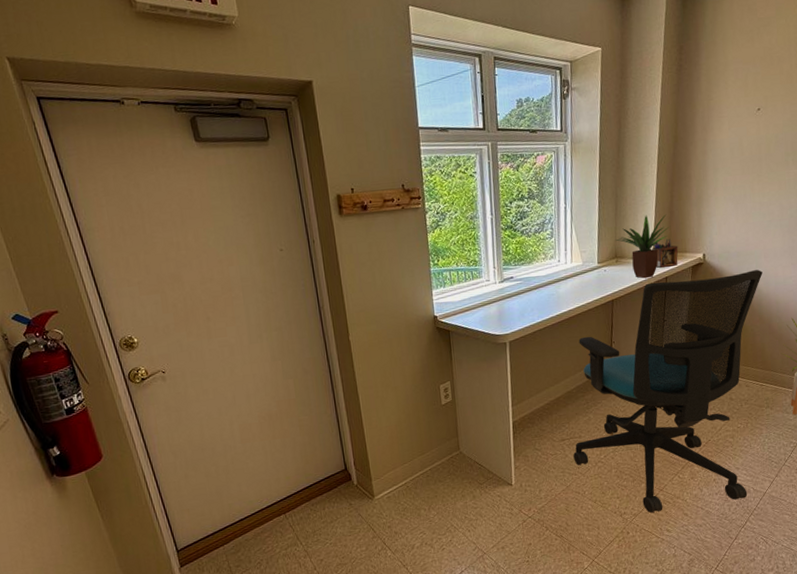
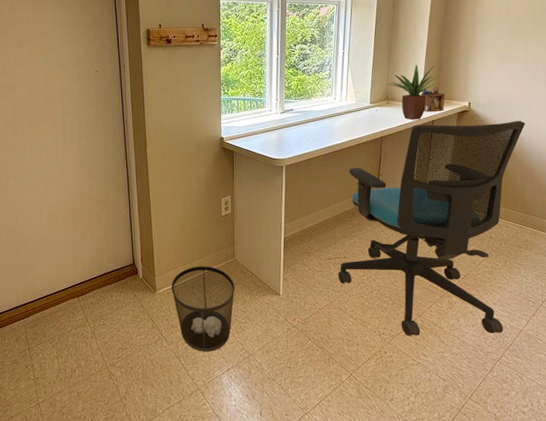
waste bin: none [390,462,463,557] -> present [171,266,235,352]

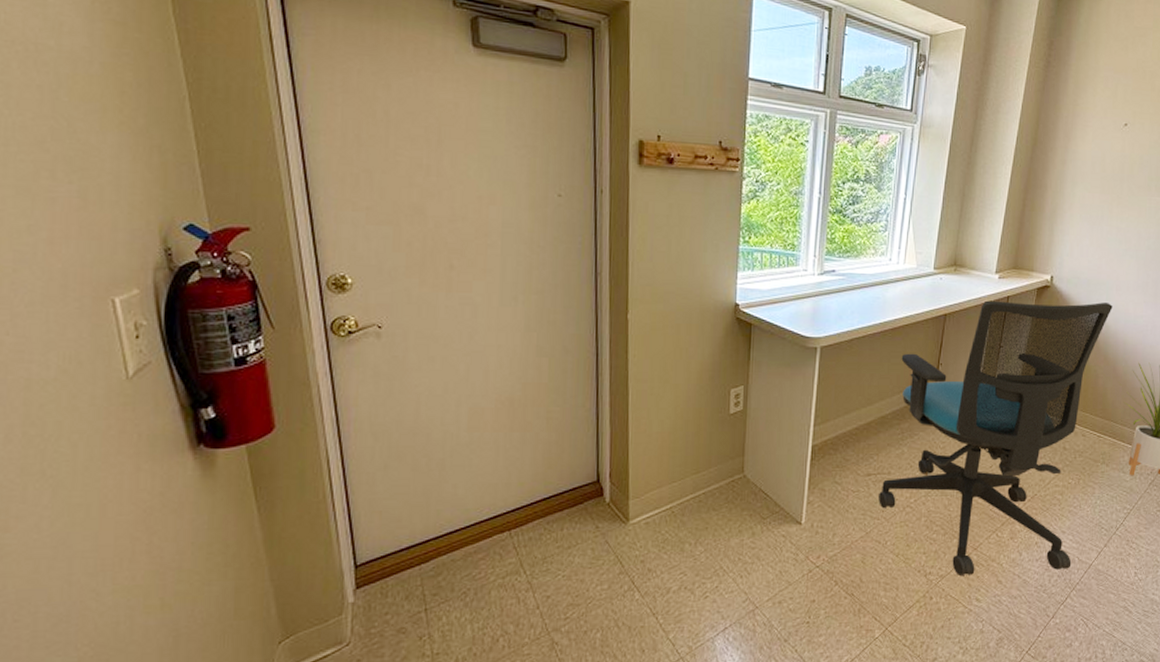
waste bin: present [171,266,235,352] -> none [651,484,742,605]
potted plant: present [387,64,438,120] -> none [957,222,1018,295]
desk organizer: present [421,87,445,113] -> none [996,253,1025,286]

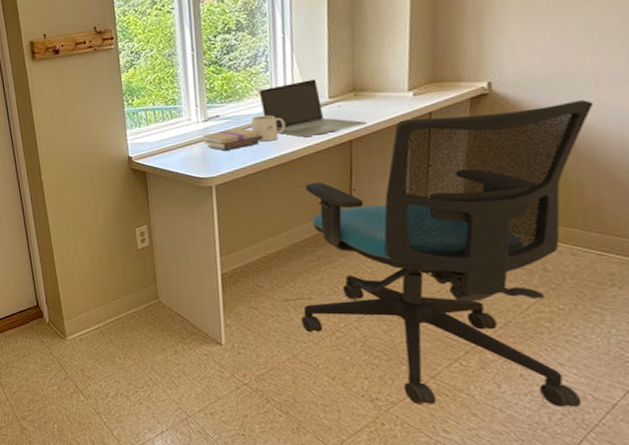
books: none [815,287,872,310] -> present [202,128,263,151]
mug: none [863,276,894,305] -> present [250,115,286,142]
laptop: none [875,247,961,306] -> present [258,79,368,138]

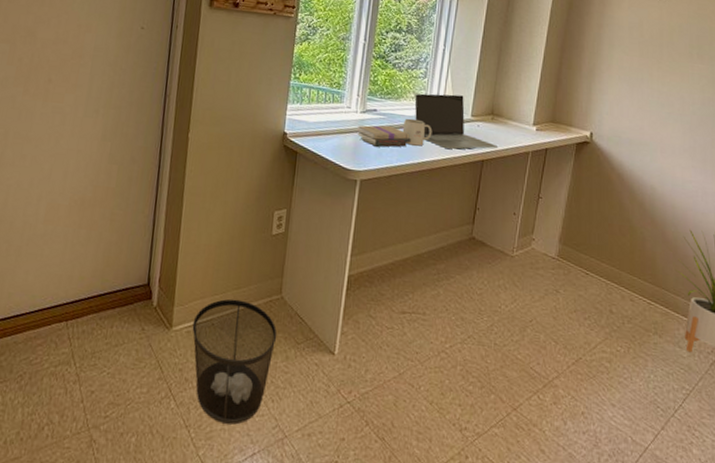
waste bin: none [83,308,163,410] -> present [192,299,277,425]
office chair: present [301,100,594,407] -> none [413,150,658,449]

